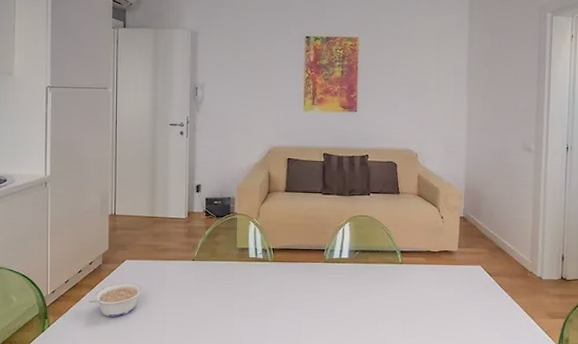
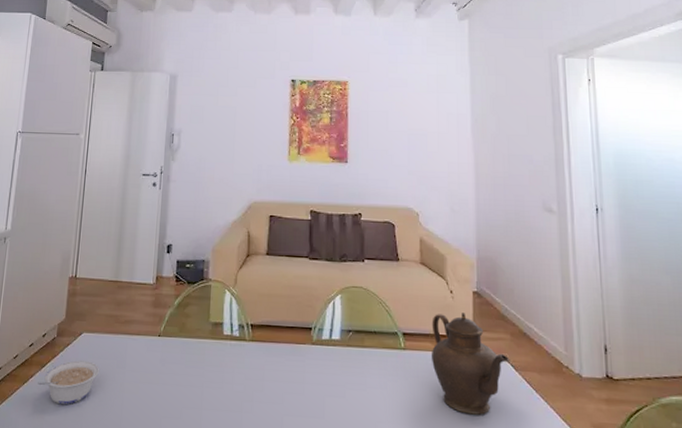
teapot: none [423,234,487,310] -> present [431,312,510,415]

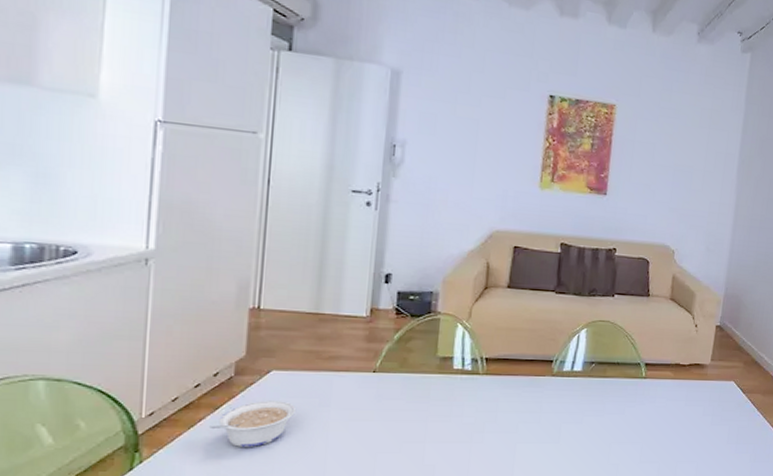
teapot: present [431,312,510,415] -> none [669,344,740,431]

